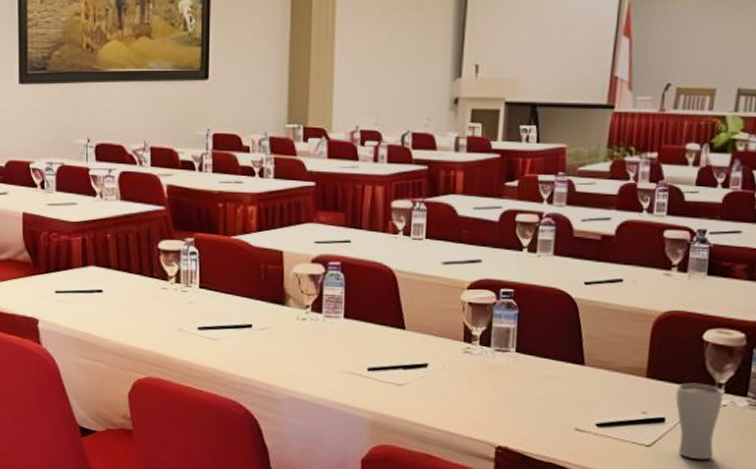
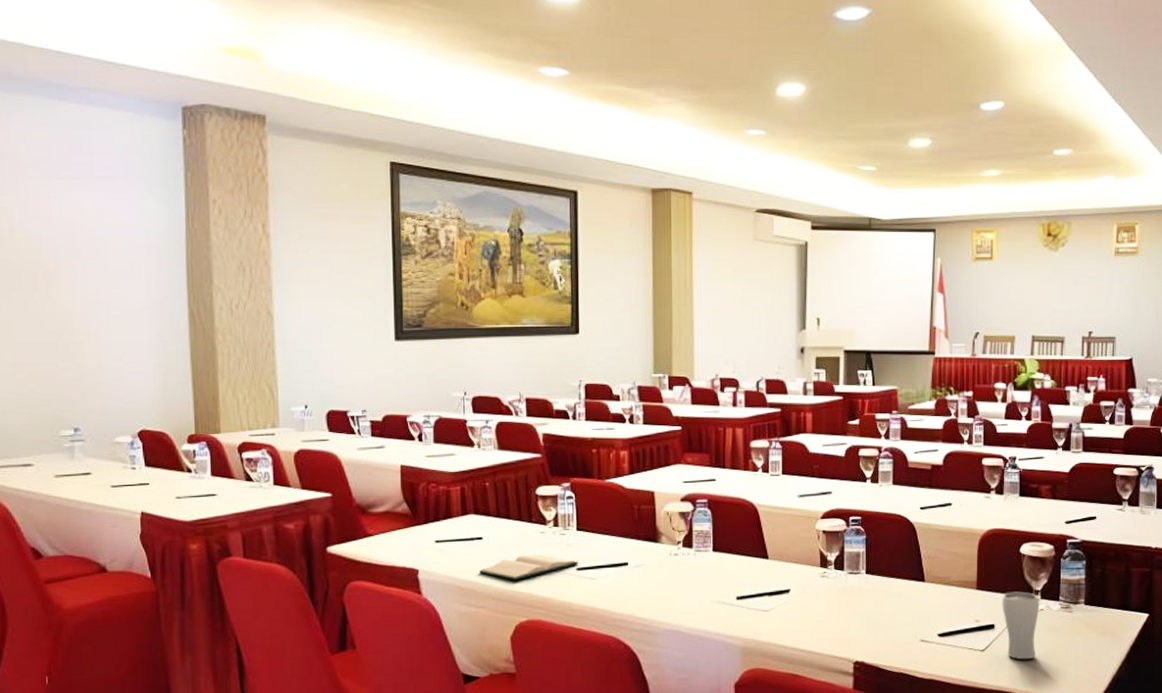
hardback book: none [99,310,200,337] -> present [480,554,578,581]

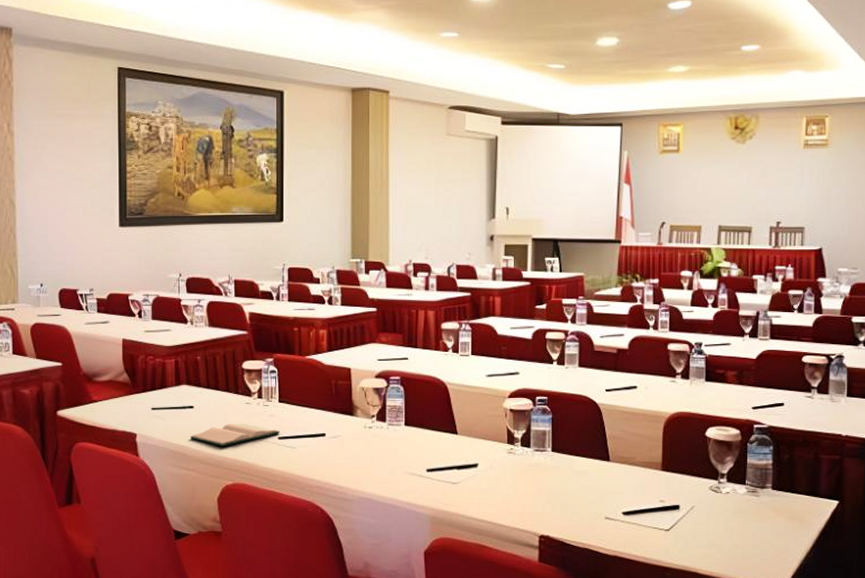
drinking glass: present [1002,591,1039,660] -> none [687,474,725,541]

